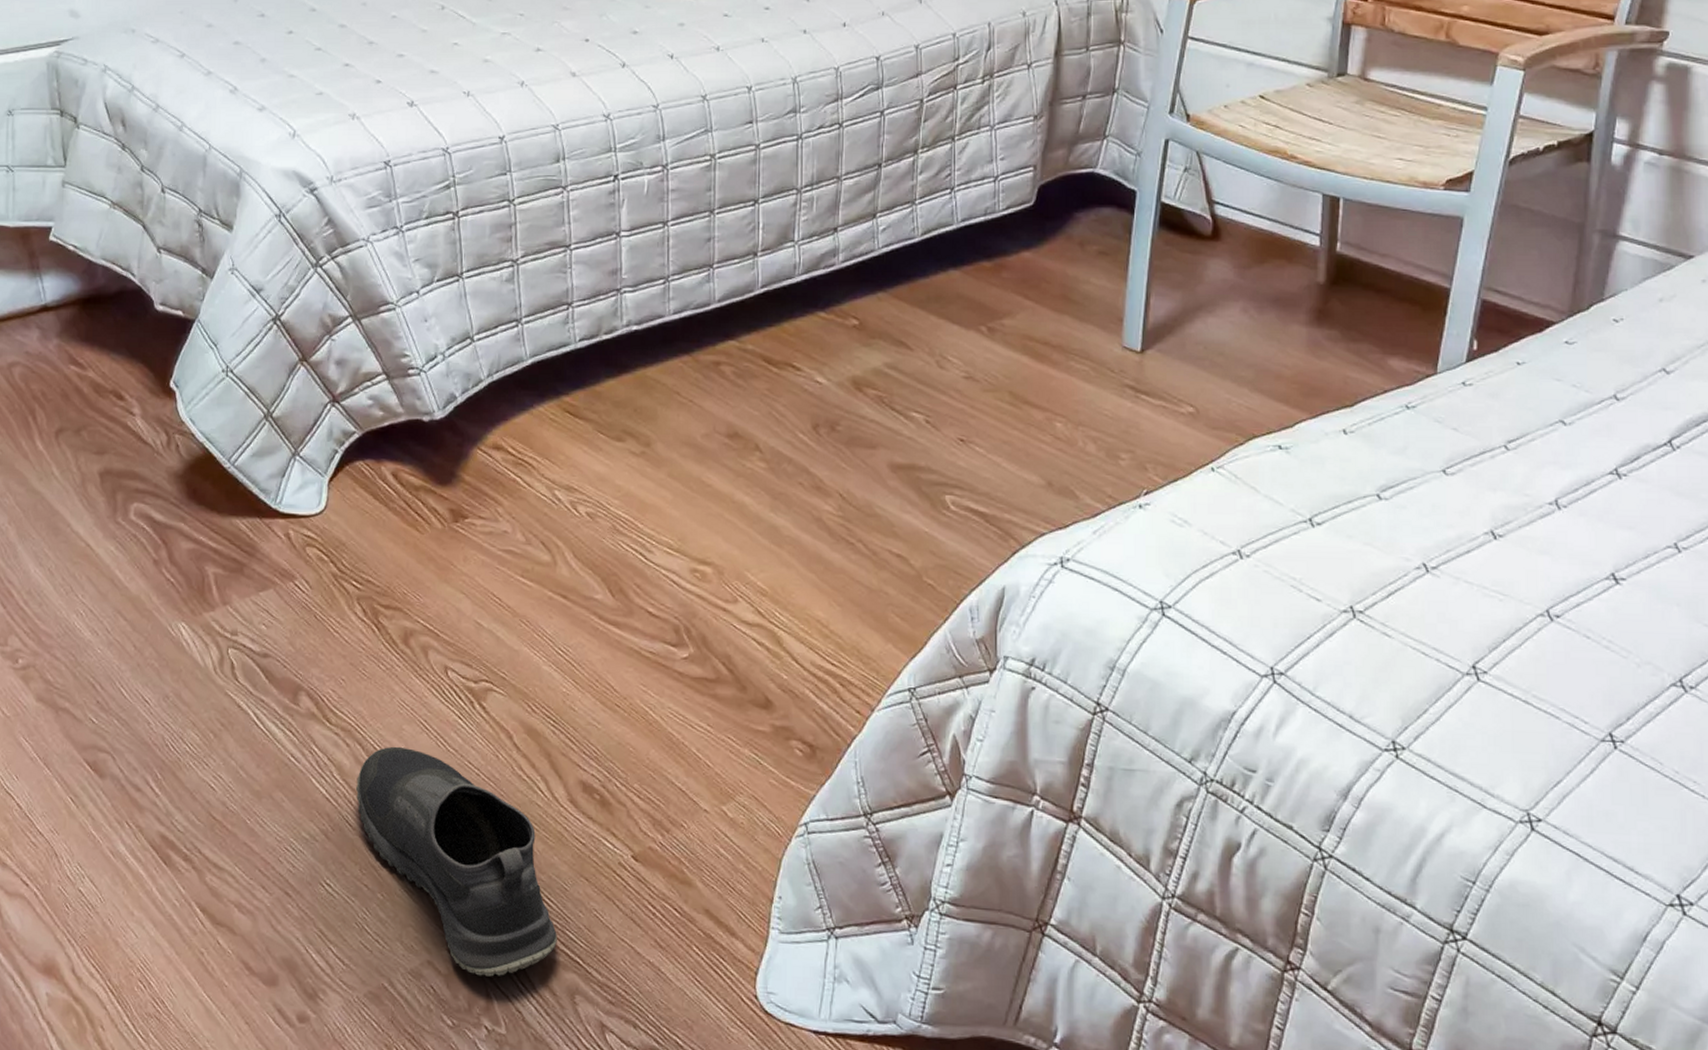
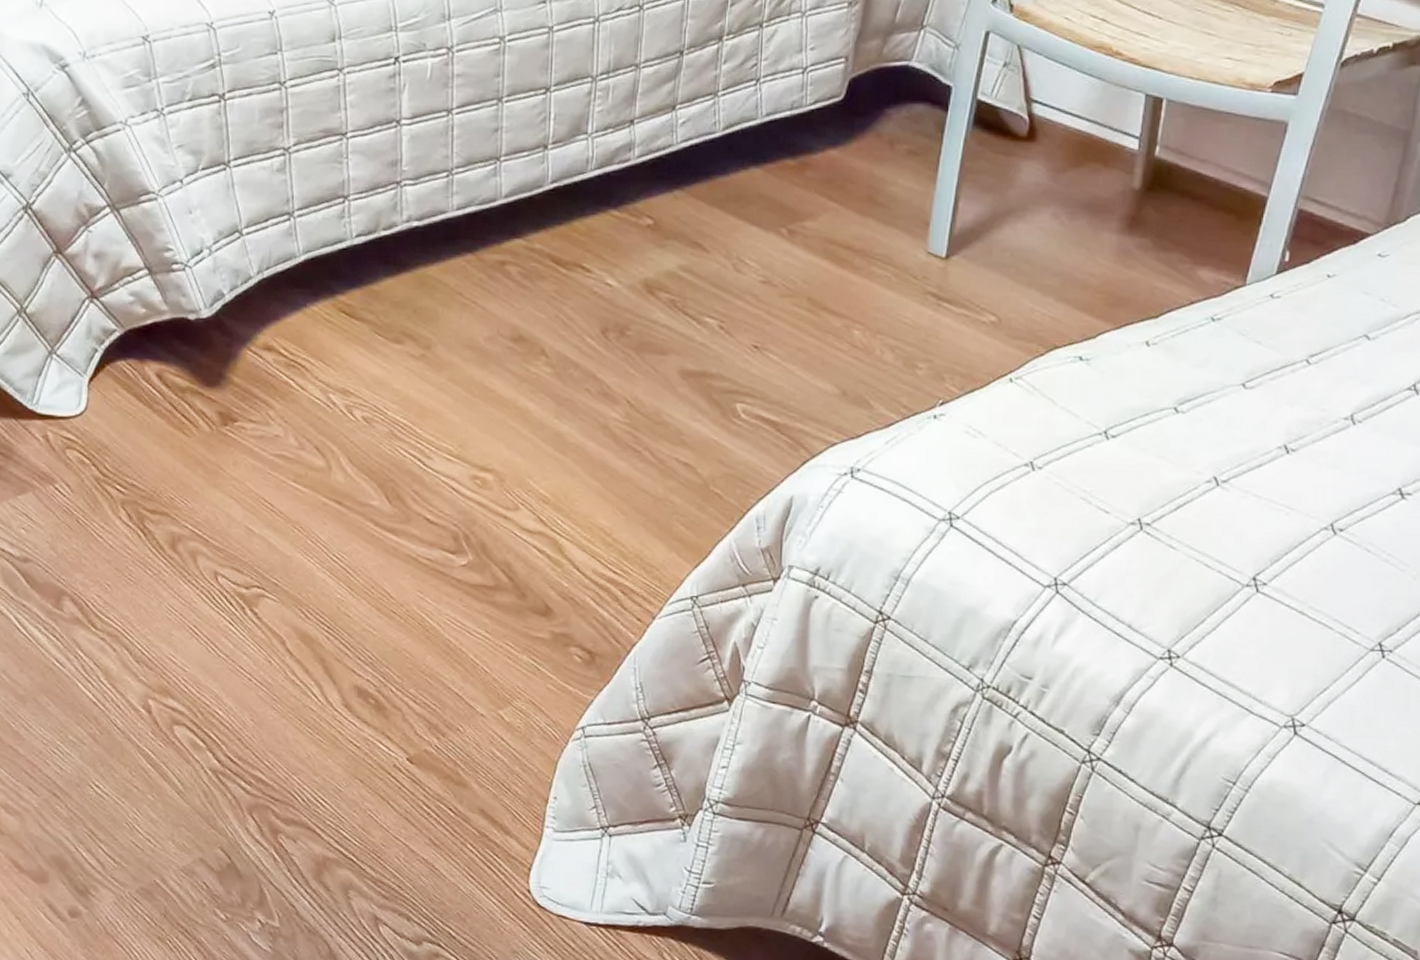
shoe: present [355,746,557,977] -> none [123,651,331,874]

